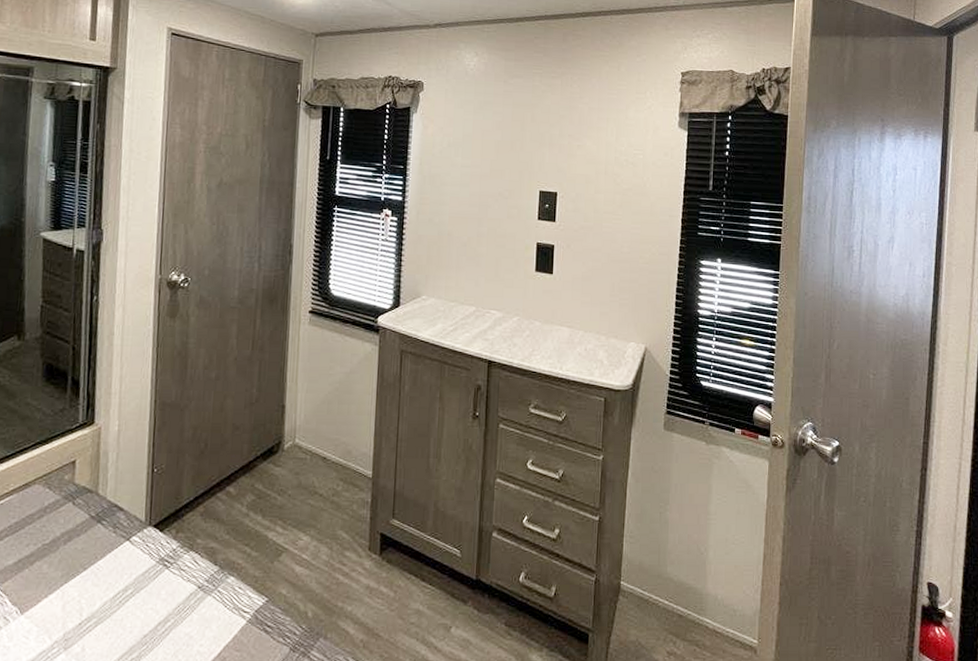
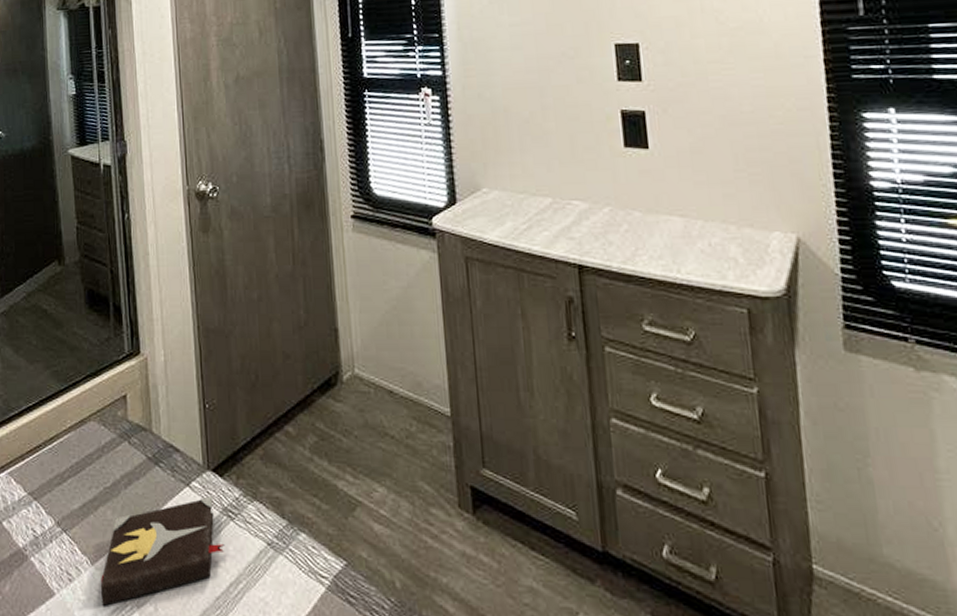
hardback book: none [27,549,158,650] -> present [100,496,225,606]

